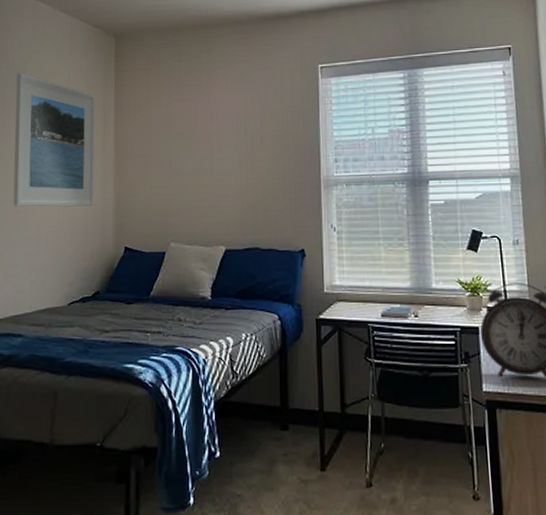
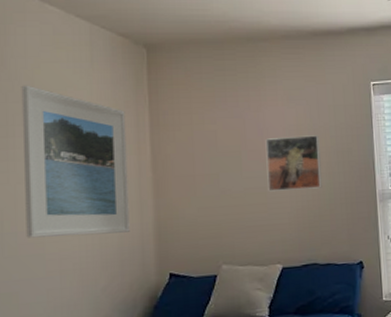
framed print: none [214,118,267,173] -> present [265,135,322,192]

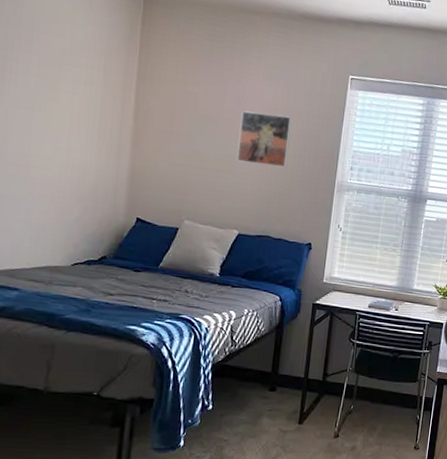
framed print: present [21,85,130,238] -> none [13,12,116,172]

